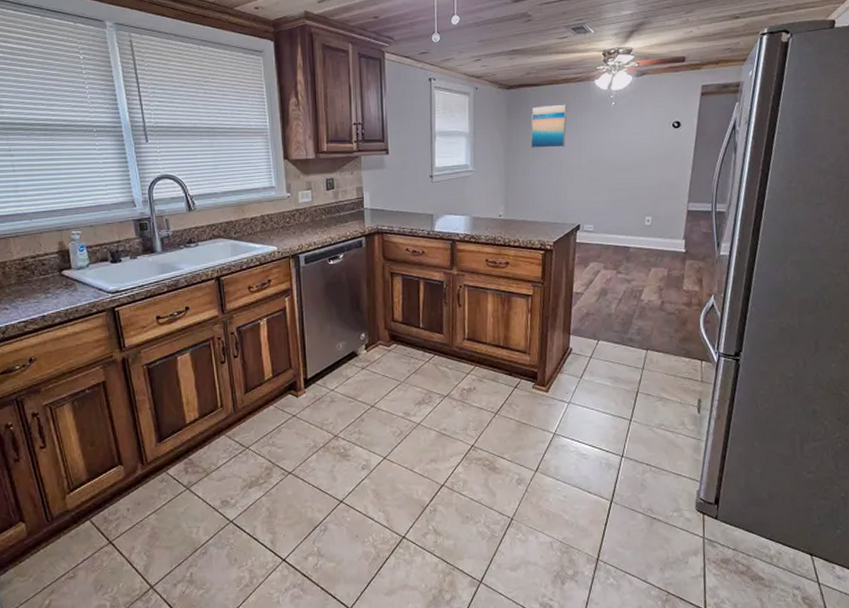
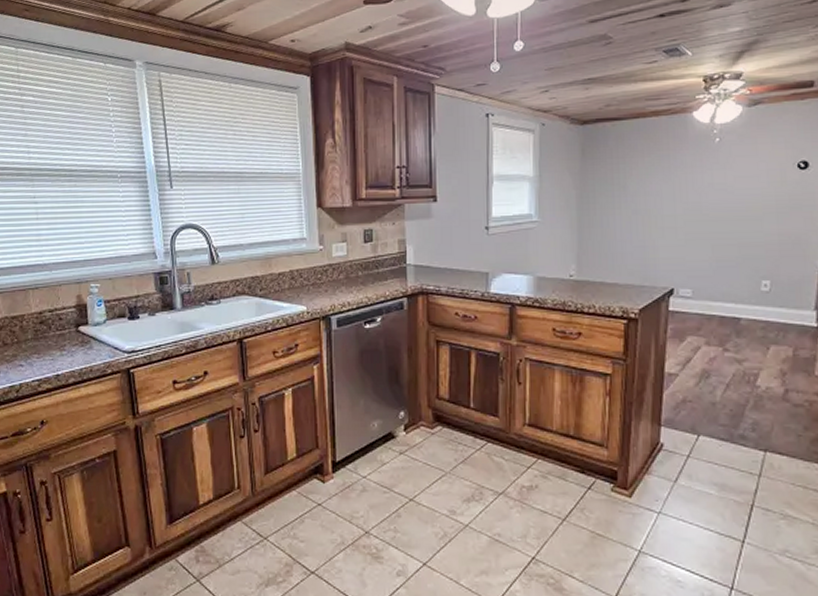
wall art: present [530,104,567,148] -> none [609,141,657,195]

